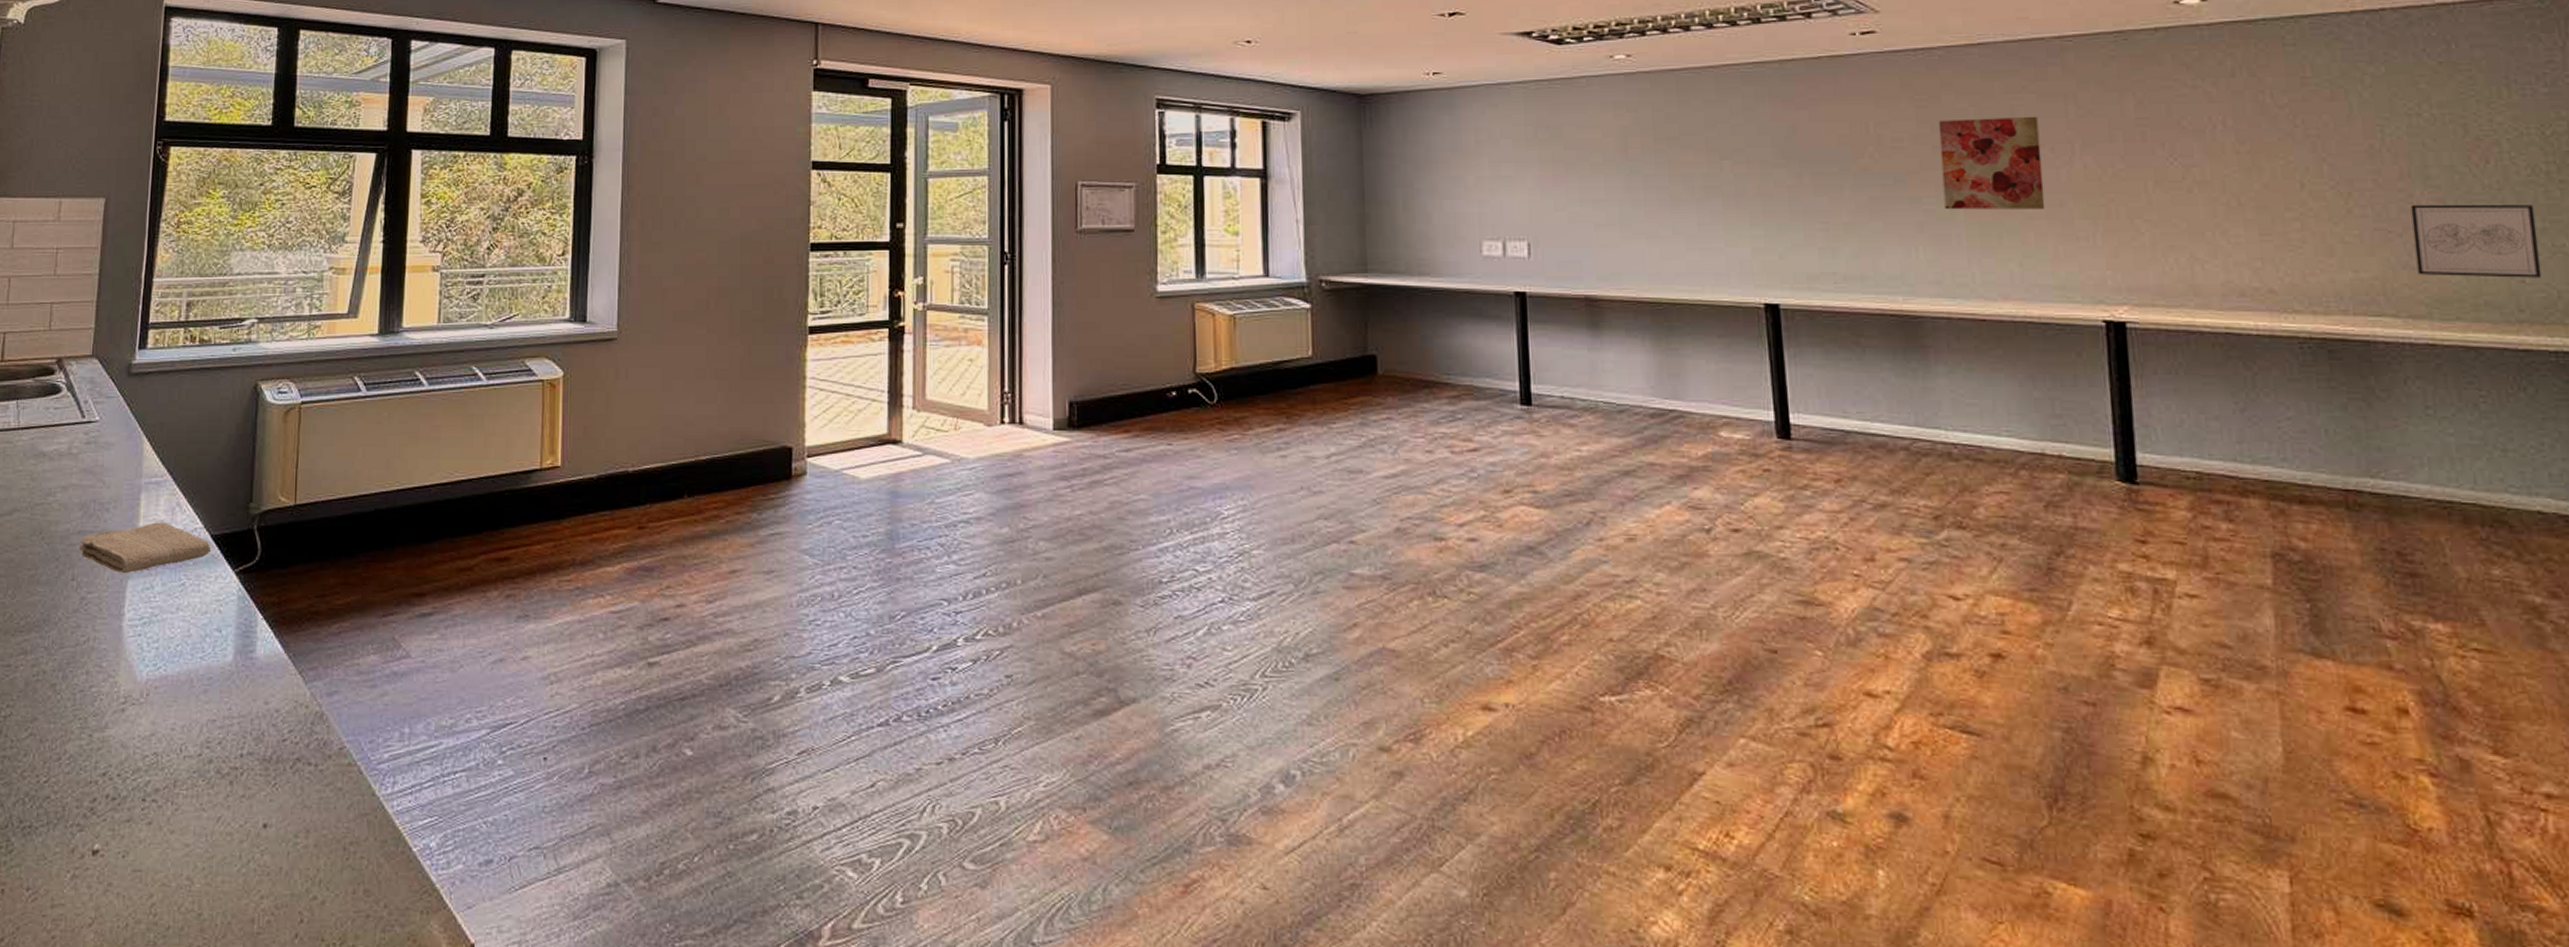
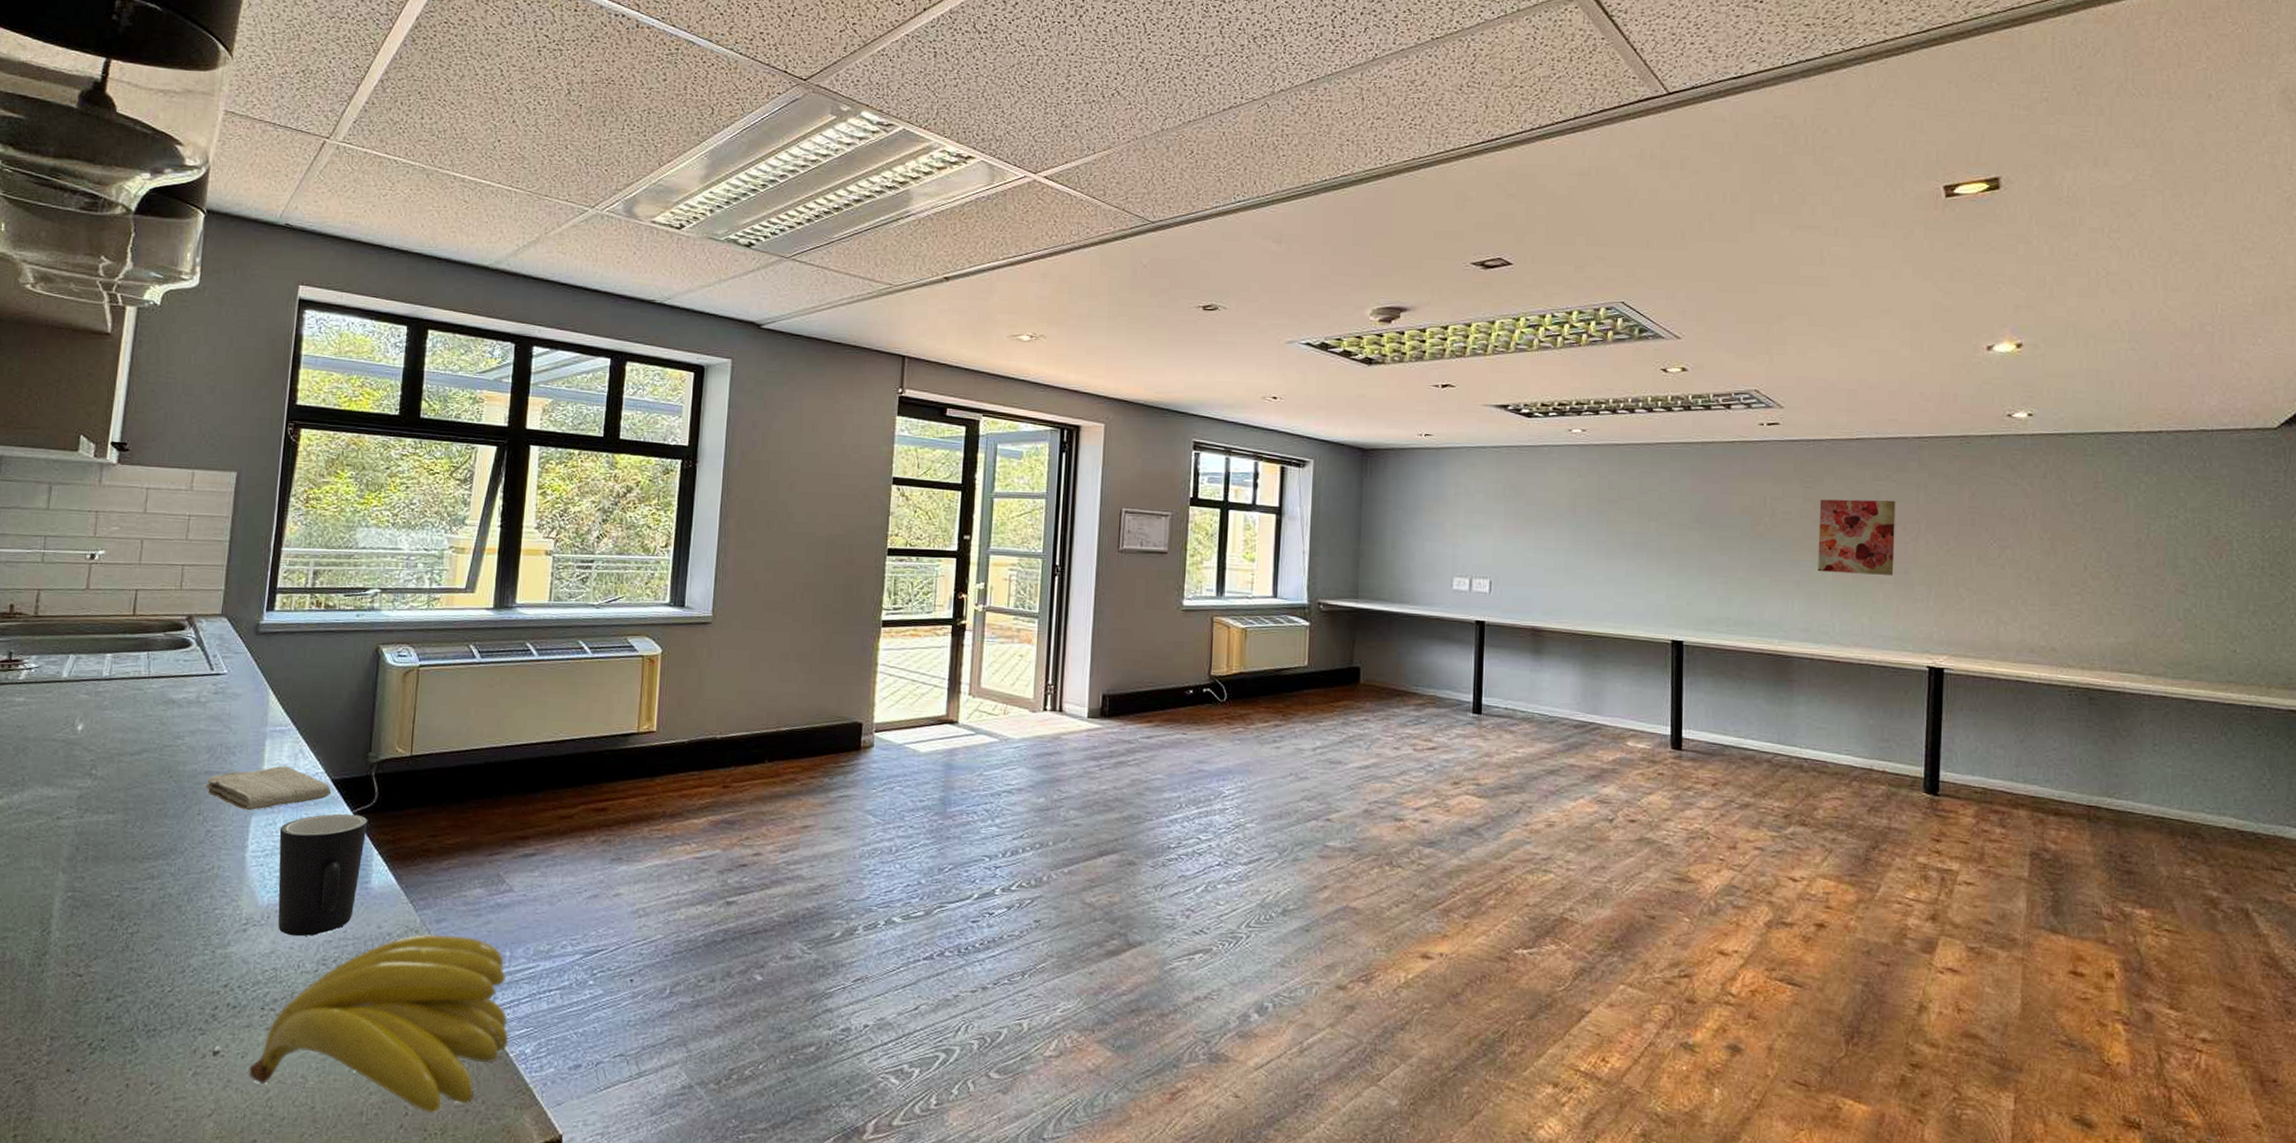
banana: none [130,709,410,919] -> present [249,934,508,1113]
mug: none [157,573,251,716] -> present [278,813,368,937]
wall art: present [2410,204,2542,278] -> none [2161,587,2250,649]

